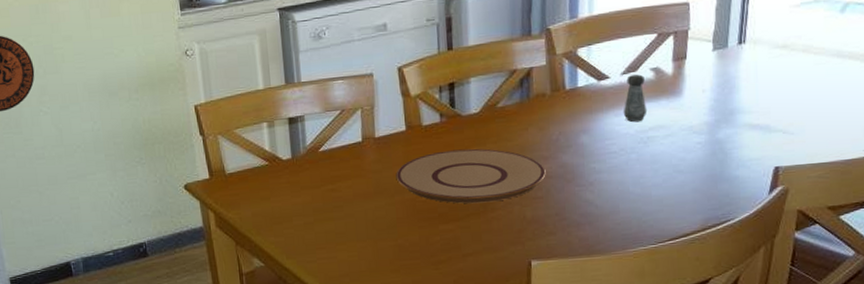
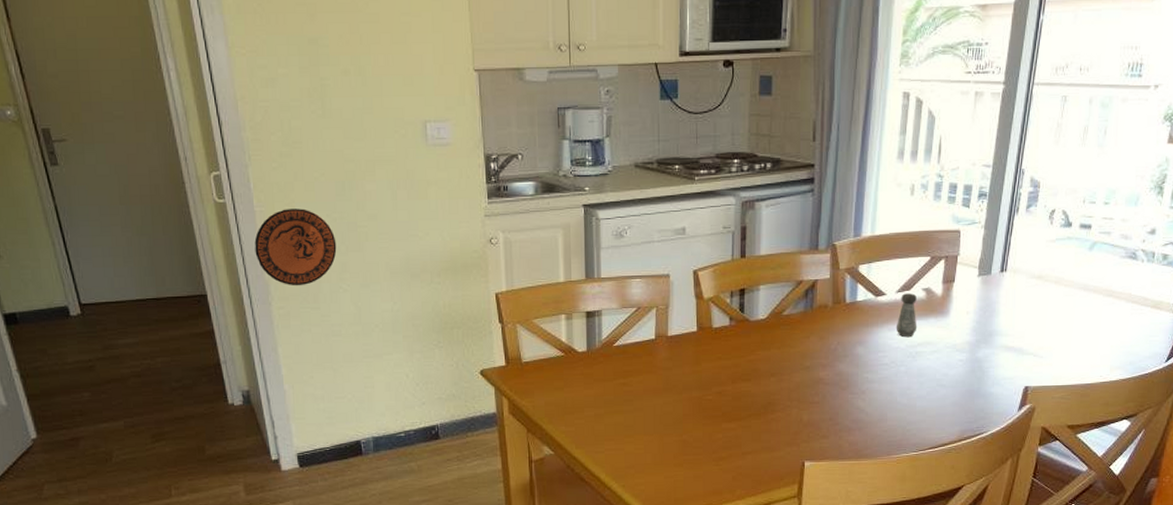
plate: present [396,148,546,204] -> none [685,352,823,405]

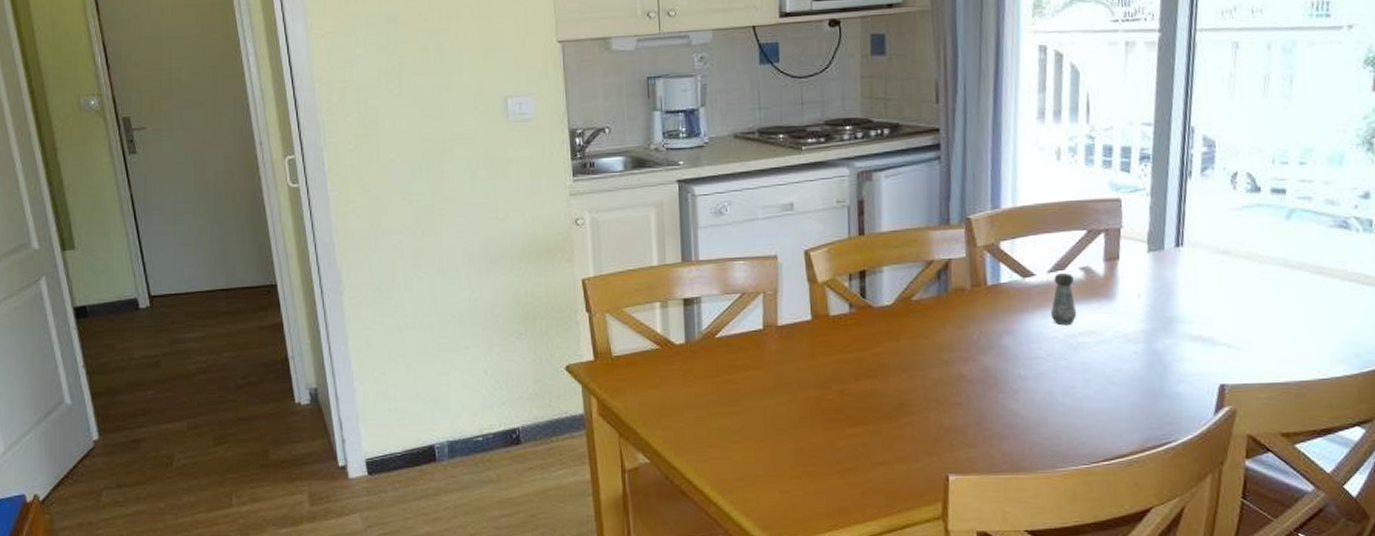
decorative plate: present [254,208,337,286] -> none [327,191,412,275]

